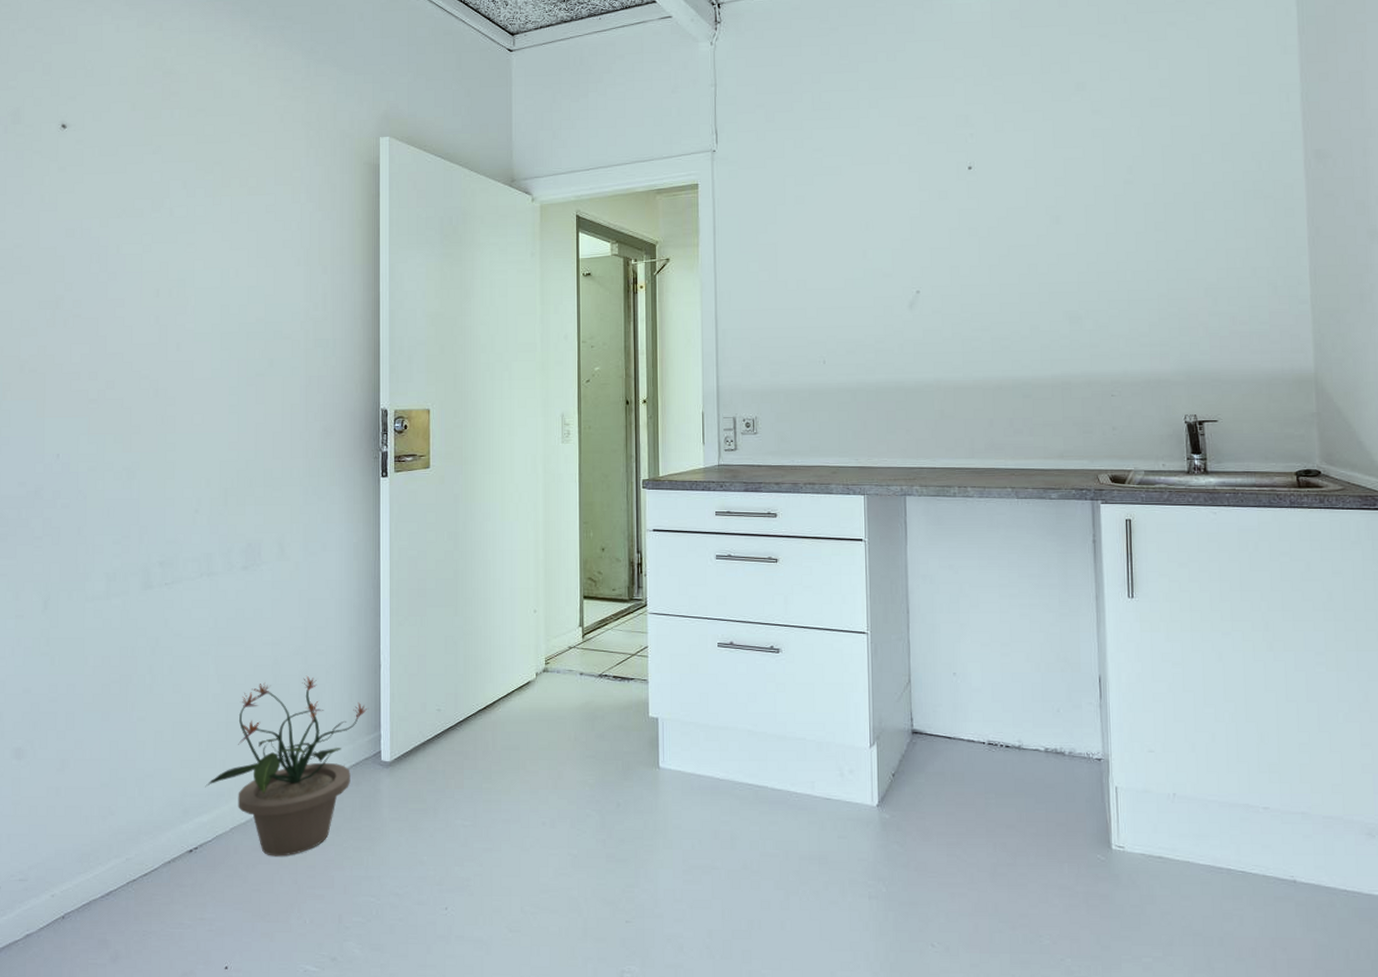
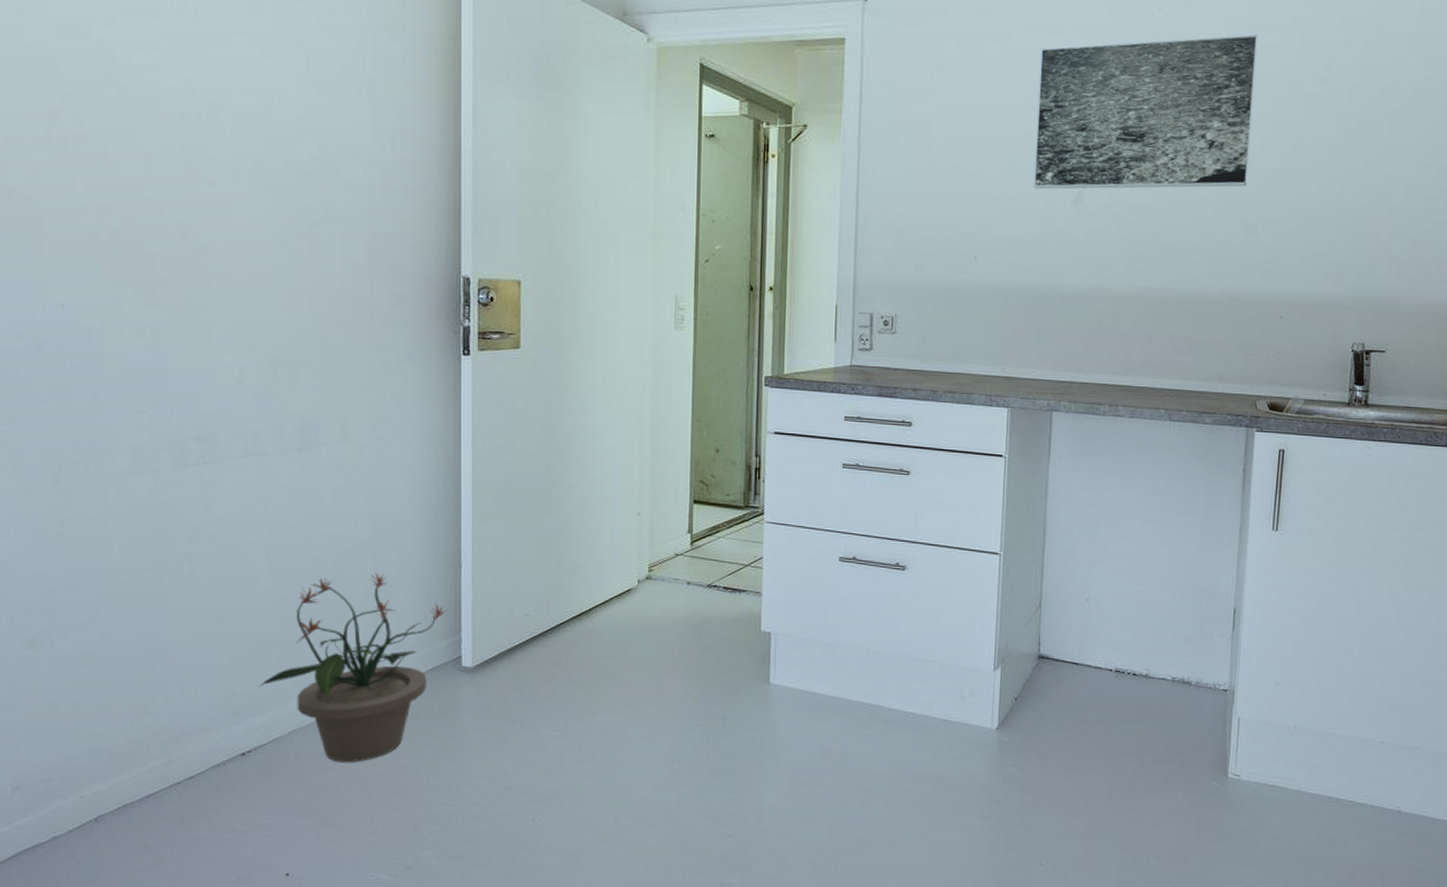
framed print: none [868,149,1068,298] -> present [1033,34,1259,190]

